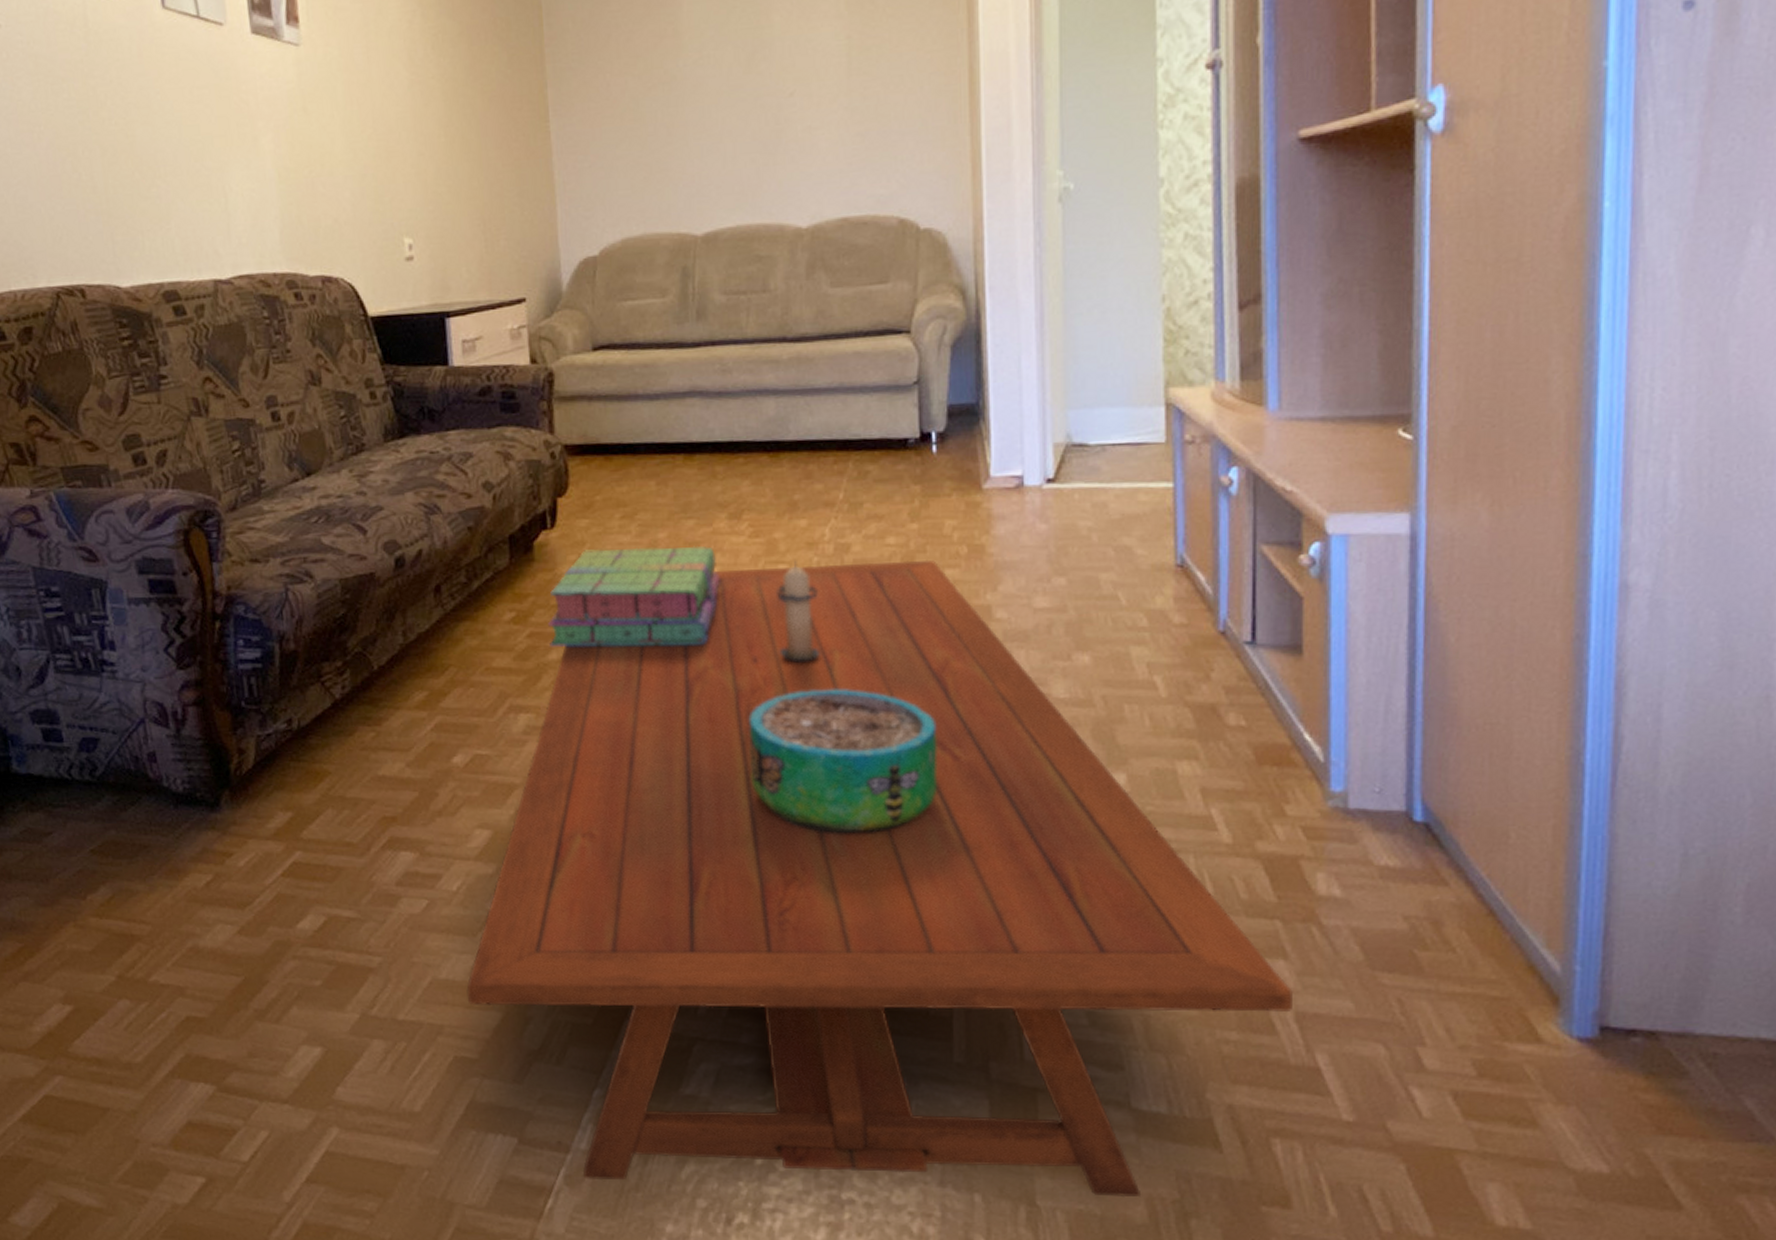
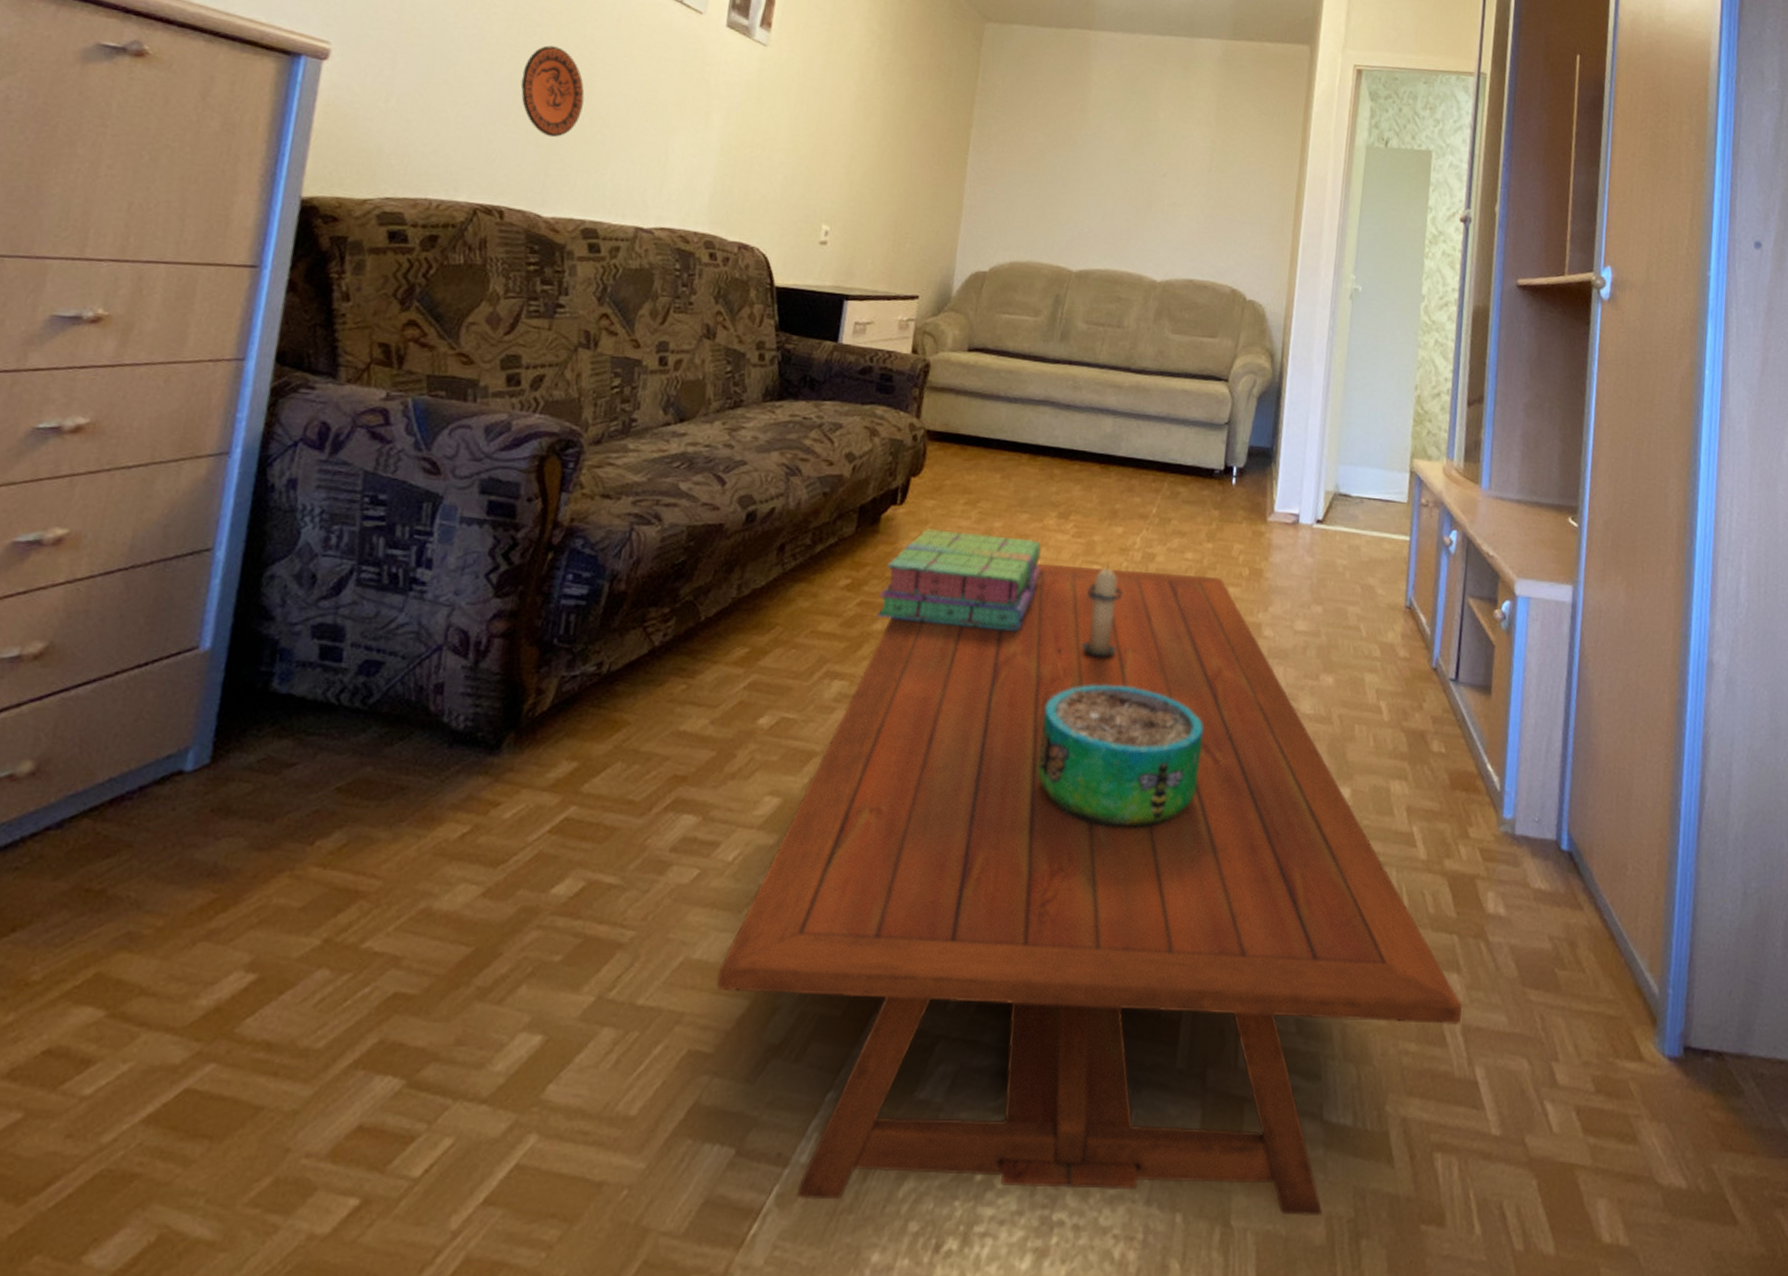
decorative plate: none [62,100,131,200] -> present [520,45,585,137]

